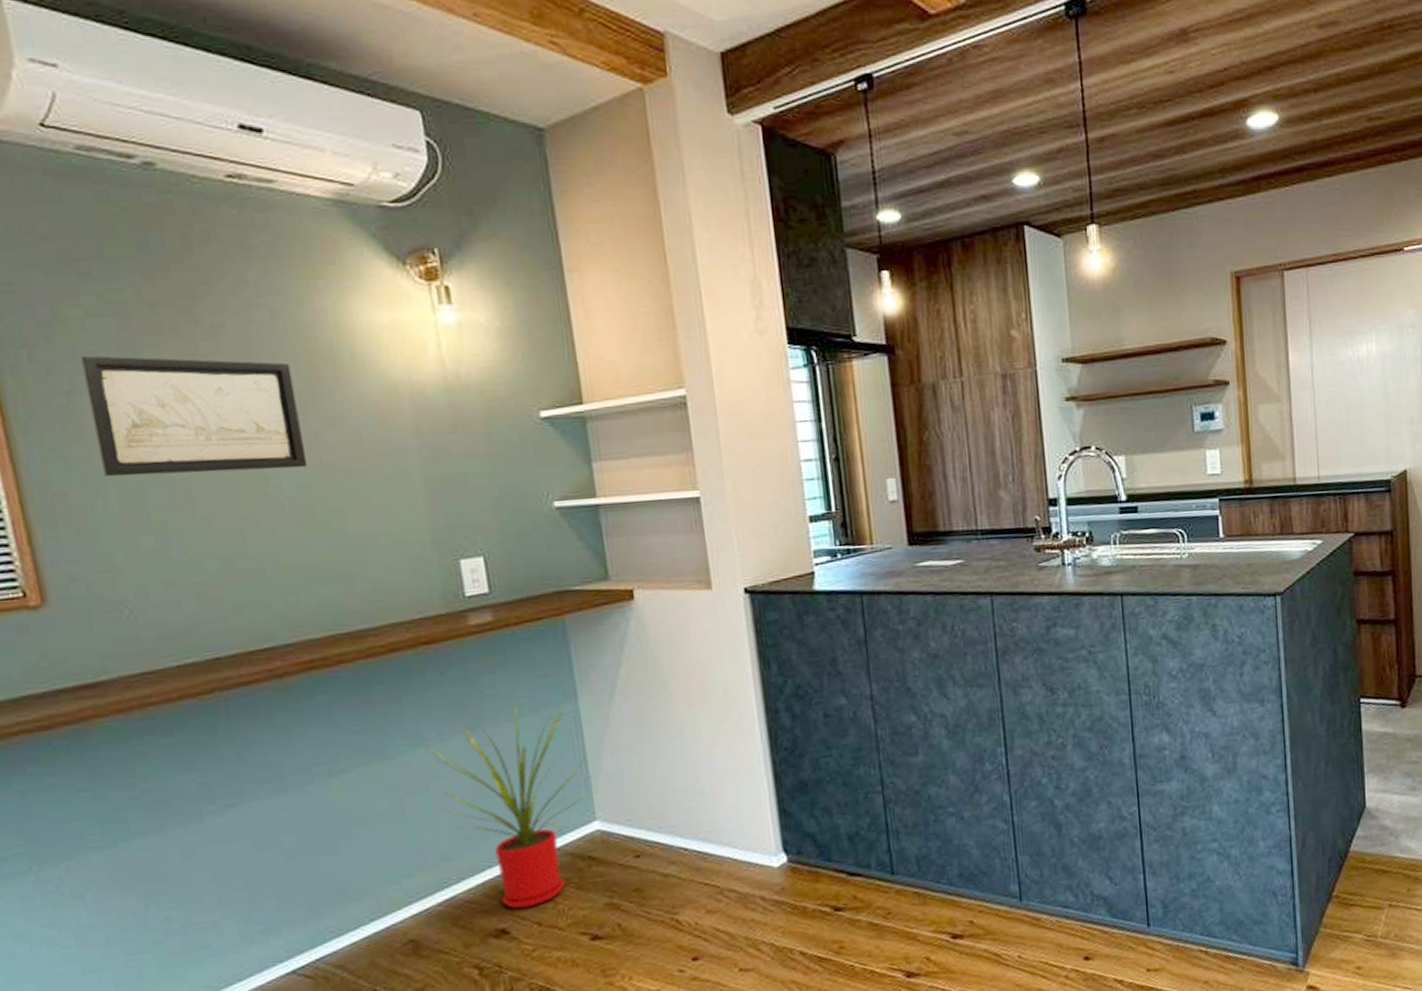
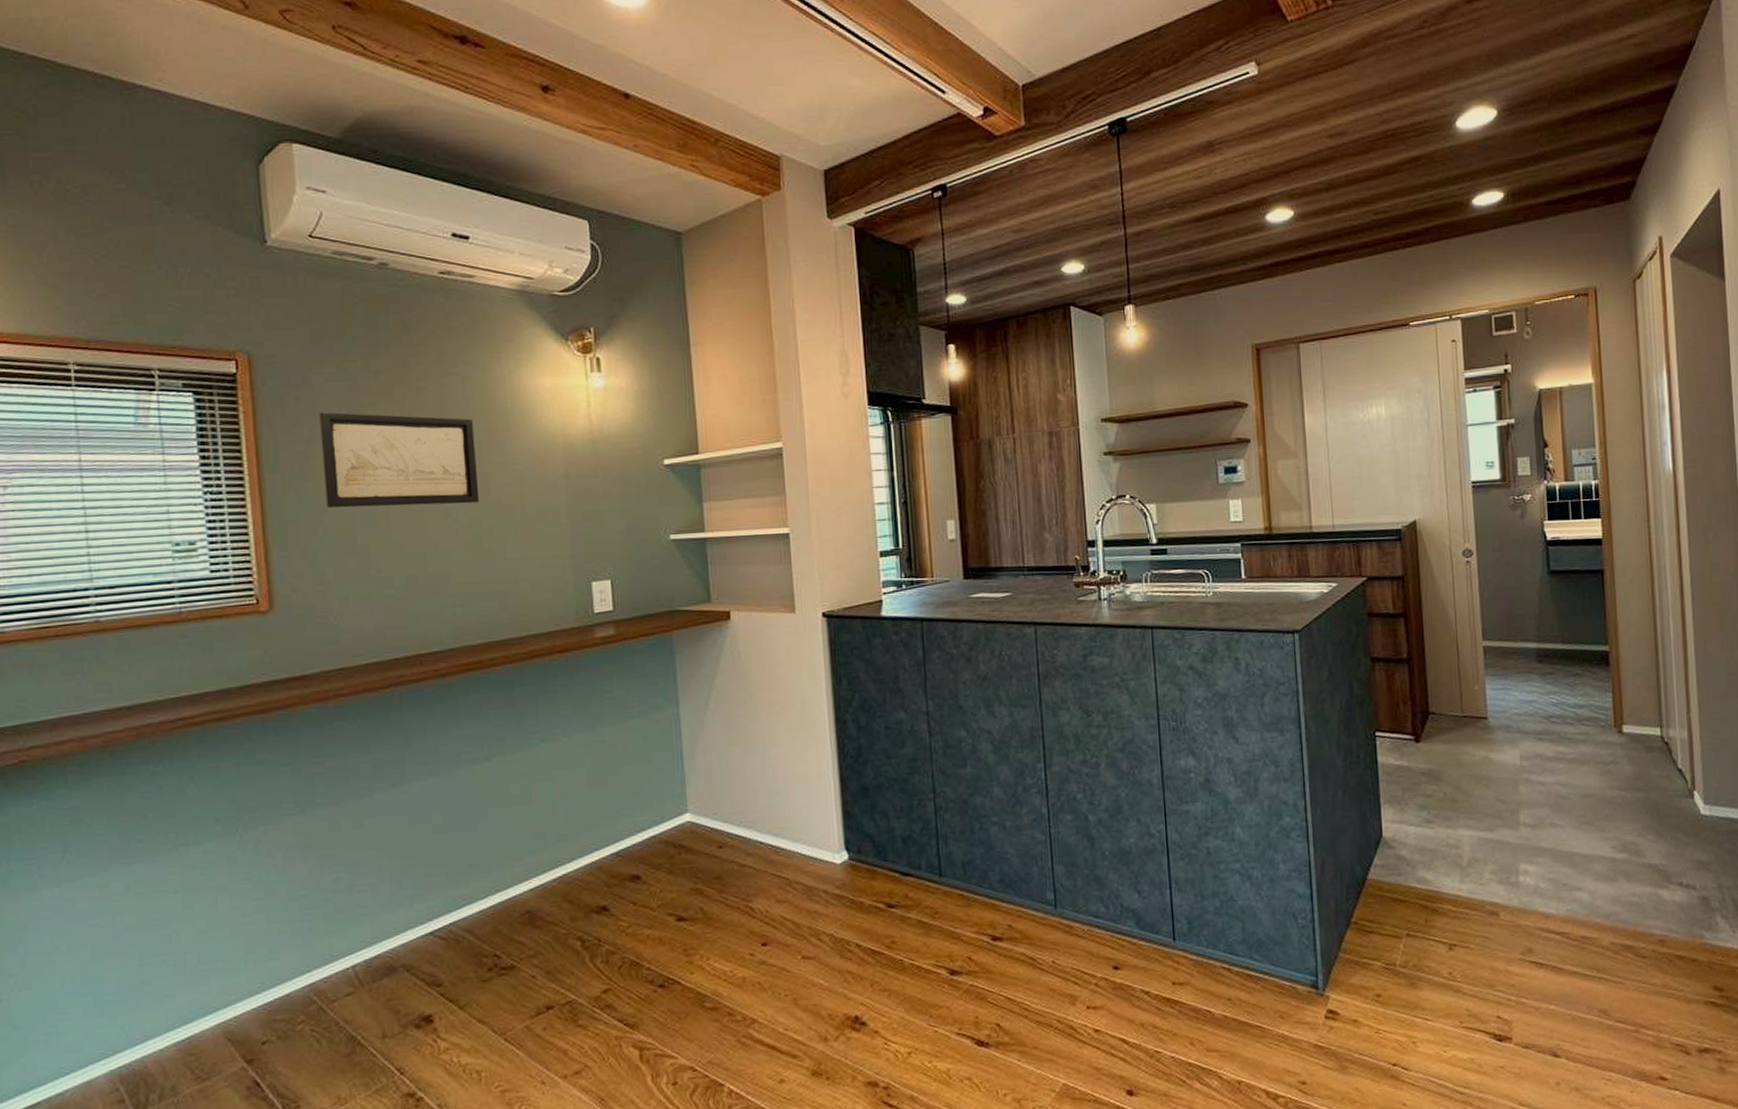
house plant: present [423,700,606,909] -> none [551,705,697,889]

